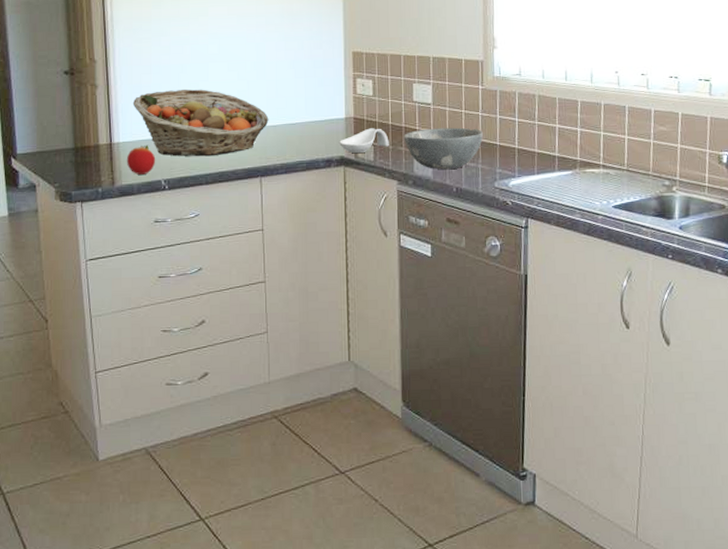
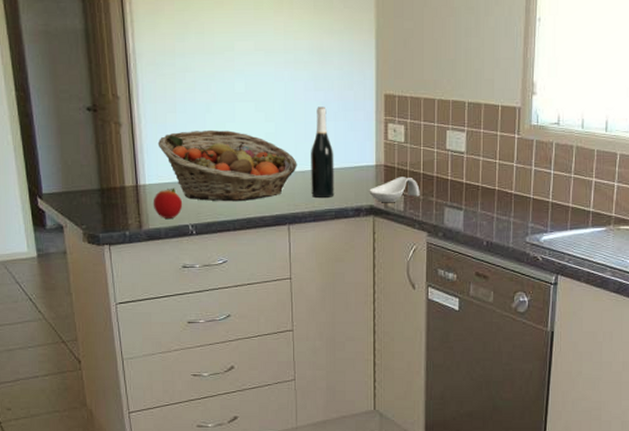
wine bottle: none [282,64,306,150] -> present [311,106,335,197]
bowl: present [404,127,483,170] -> none [435,178,516,223]

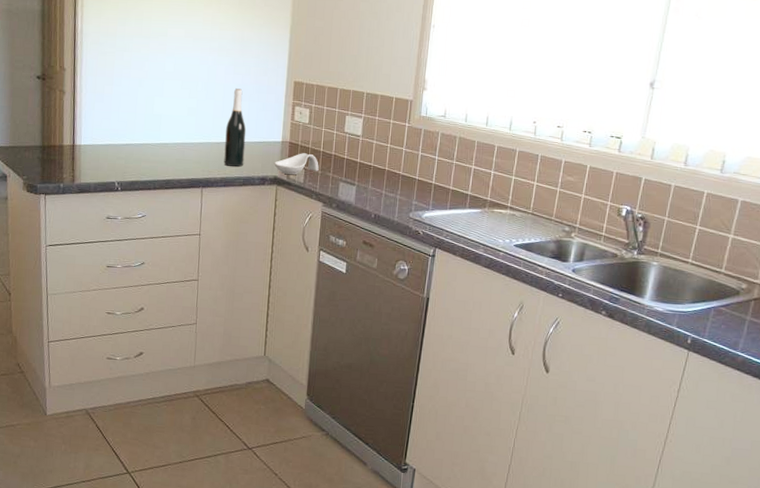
apple: present [153,187,183,219] -> none [86,149,112,176]
fruit basket: present [157,129,297,202] -> none [94,101,214,165]

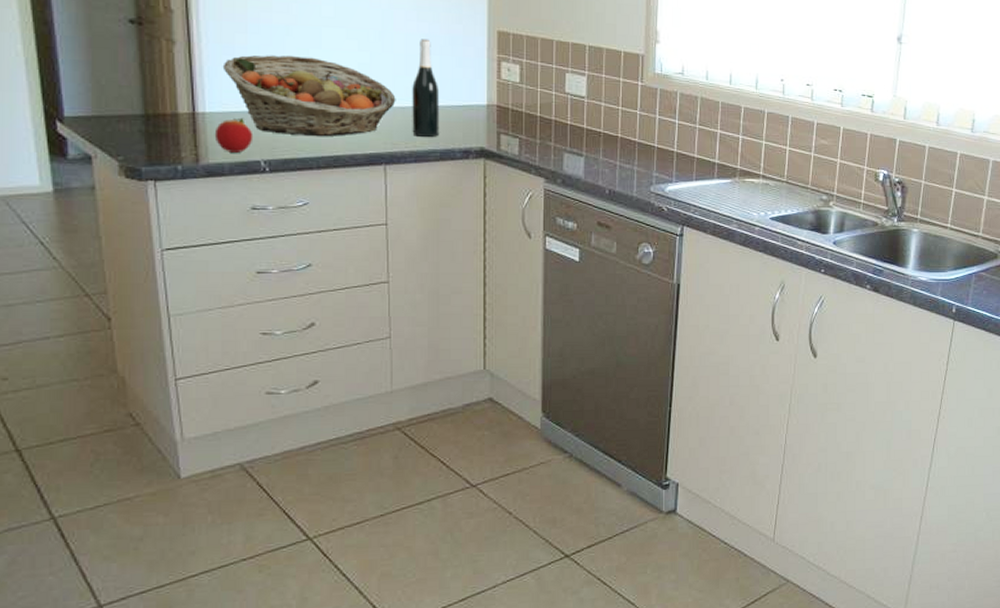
apple: none [86,149,112,176] -> present [214,117,254,153]
fruit basket: none [94,101,214,165] -> present [222,55,396,137]
spoon rest: present [274,153,319,175] -> none [480,118,537,146]

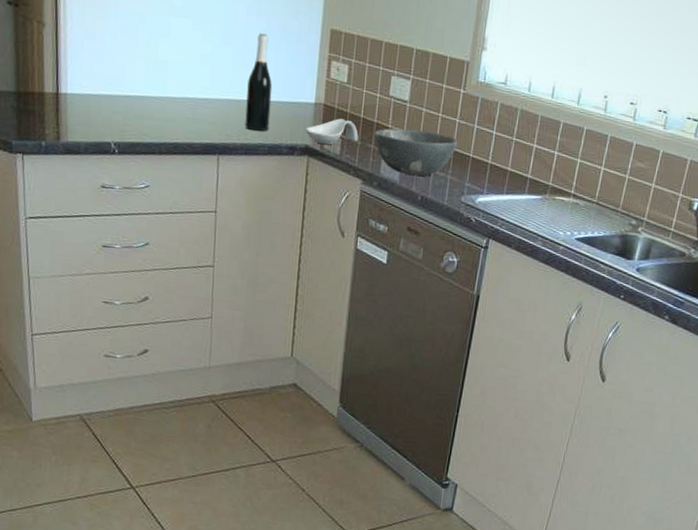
apple: present [214,117,254,153] -> none [73,100,107,134]
fruit basket: present [222,55,396,137] -> none [83,40,233,124]
spoon rest: none [480,118,537,146] -> present [305,118,359,145]
bowl: none [553,124,640,170] -> present [374,128,457,177]

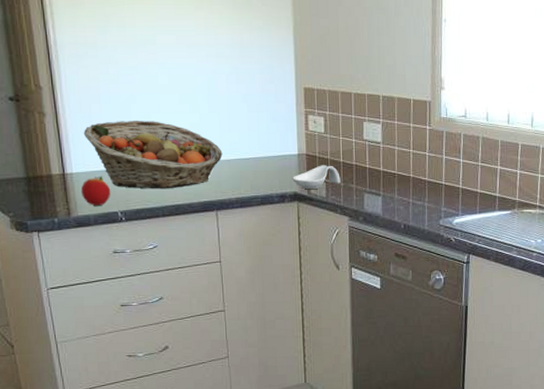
apple: none [73,100,107,134] -> present [80,176,111,206]
fruit basket: none [83,40,233,124] -> present [83,120,223,189]
wine bottle: present [245,33,273,132] -> none [235,99,260,185]
bowl: present [374,128,457,177] -> none [354,166,429,208]

